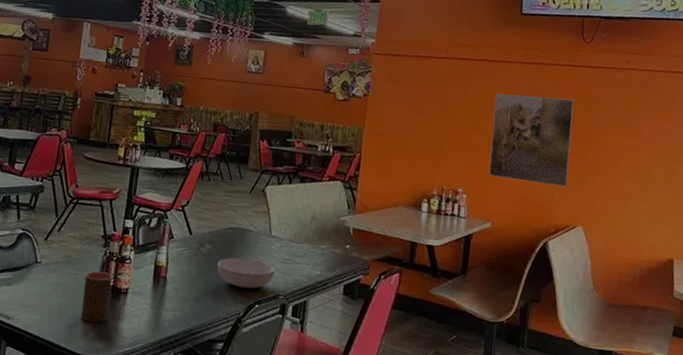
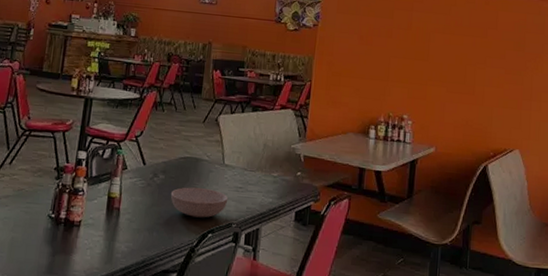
cup: present [80,271,112,323] -> none [31,204,65,257]
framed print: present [489,93,575,187] -> none [432,23,511,112]

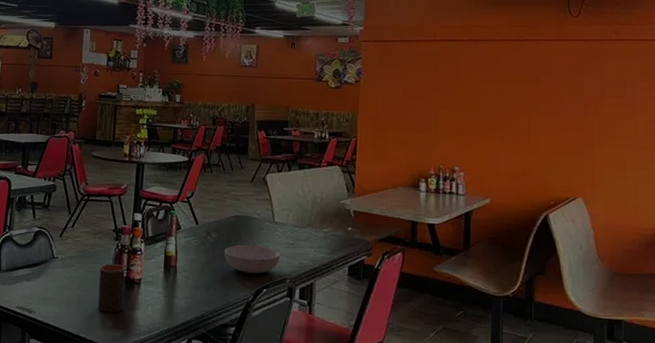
cup: none [31,204,65,257] -> present [97,264,125,313]

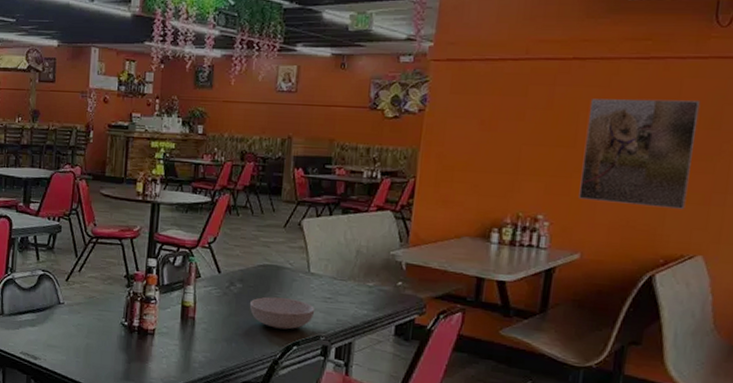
cup: present [97,264,125,313] -> none [107,312,137,364]
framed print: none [484,72,566,160] -> present [579,98,701,209]

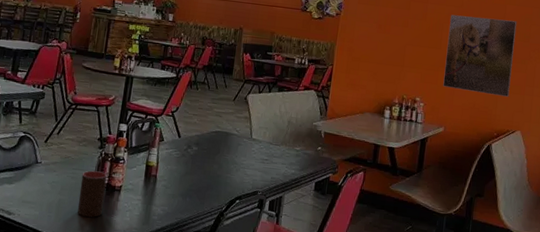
cup: none [107,312,137,364] -> present [77,170,107,218]
serving bowl: present [249,297,315,330] -> none [203,158,255,186]

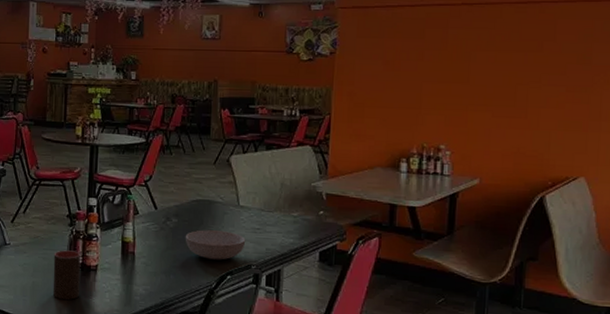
serving bowl: none [203,158,255,186] -> present [185,230,246,260]
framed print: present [443,14,517,97] -> none [475,38,573,136]

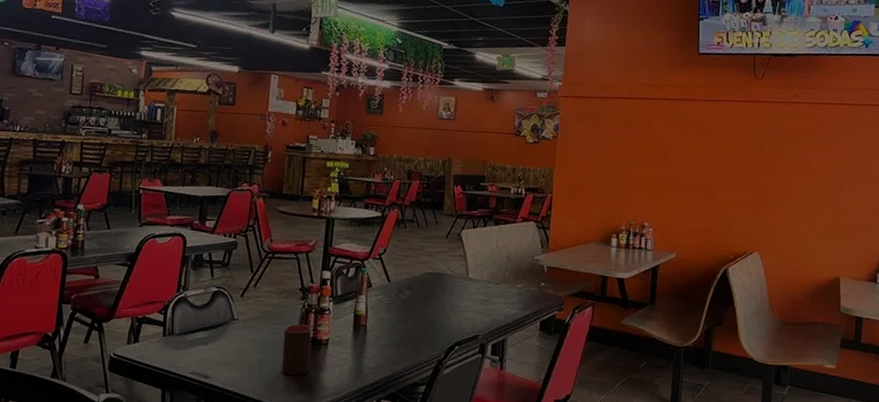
serving bowl: present [185,230,246,260] -> none [416,302,474,331]

